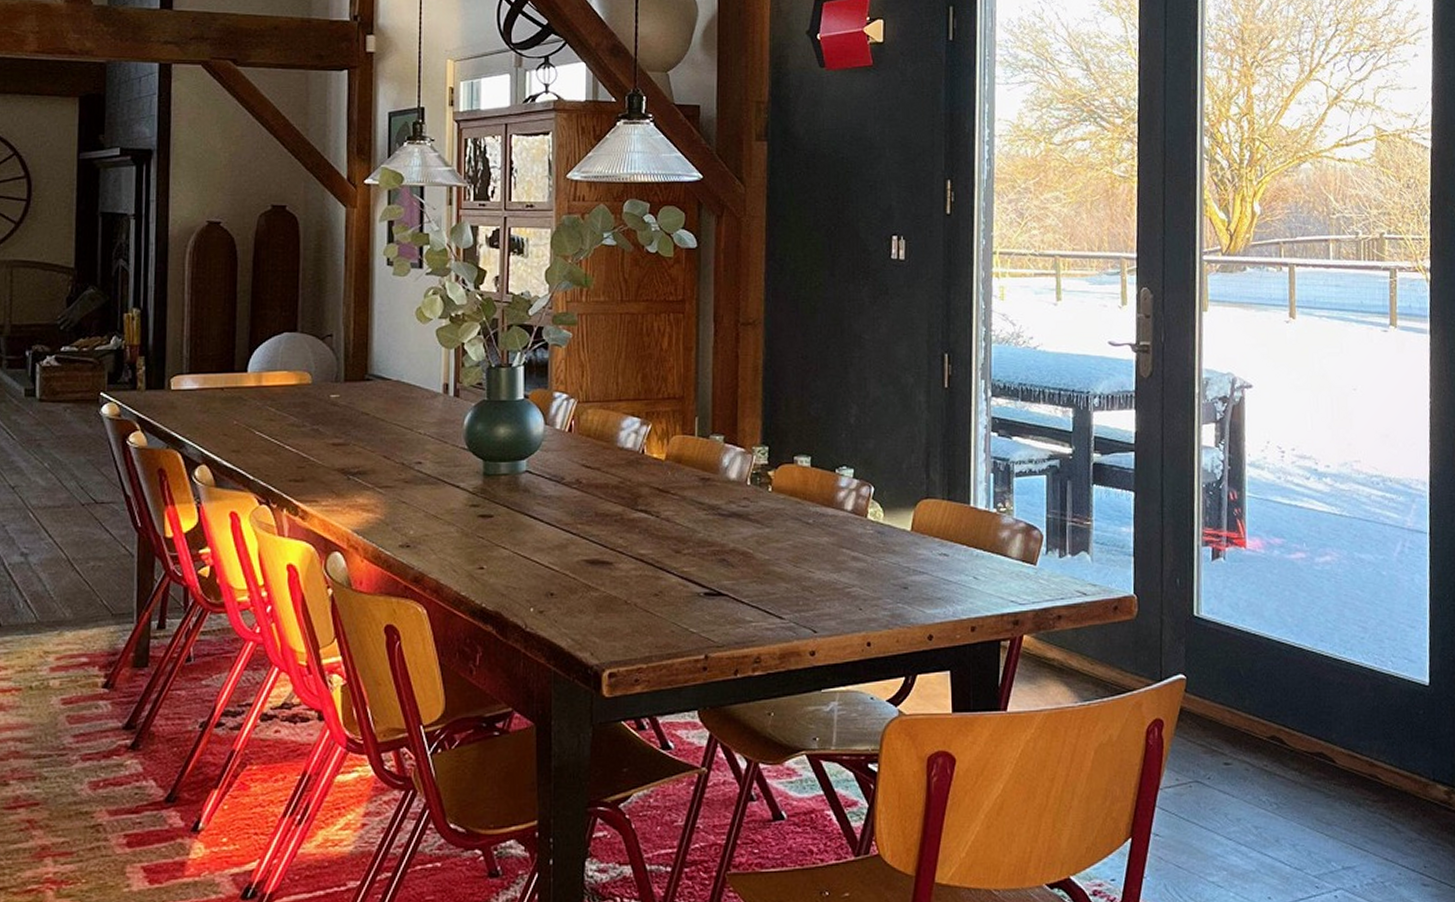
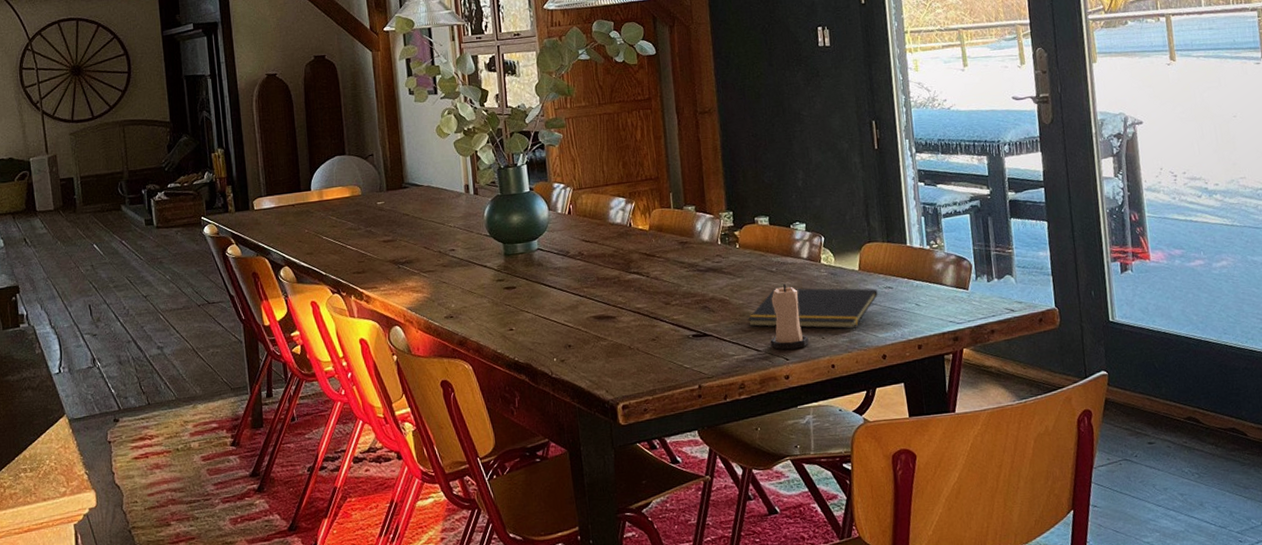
notepad: none [772,543,930,601] -> present [747,288,878,329]
candle: none [797,539,843,620] -> present [770,283,809,350]

